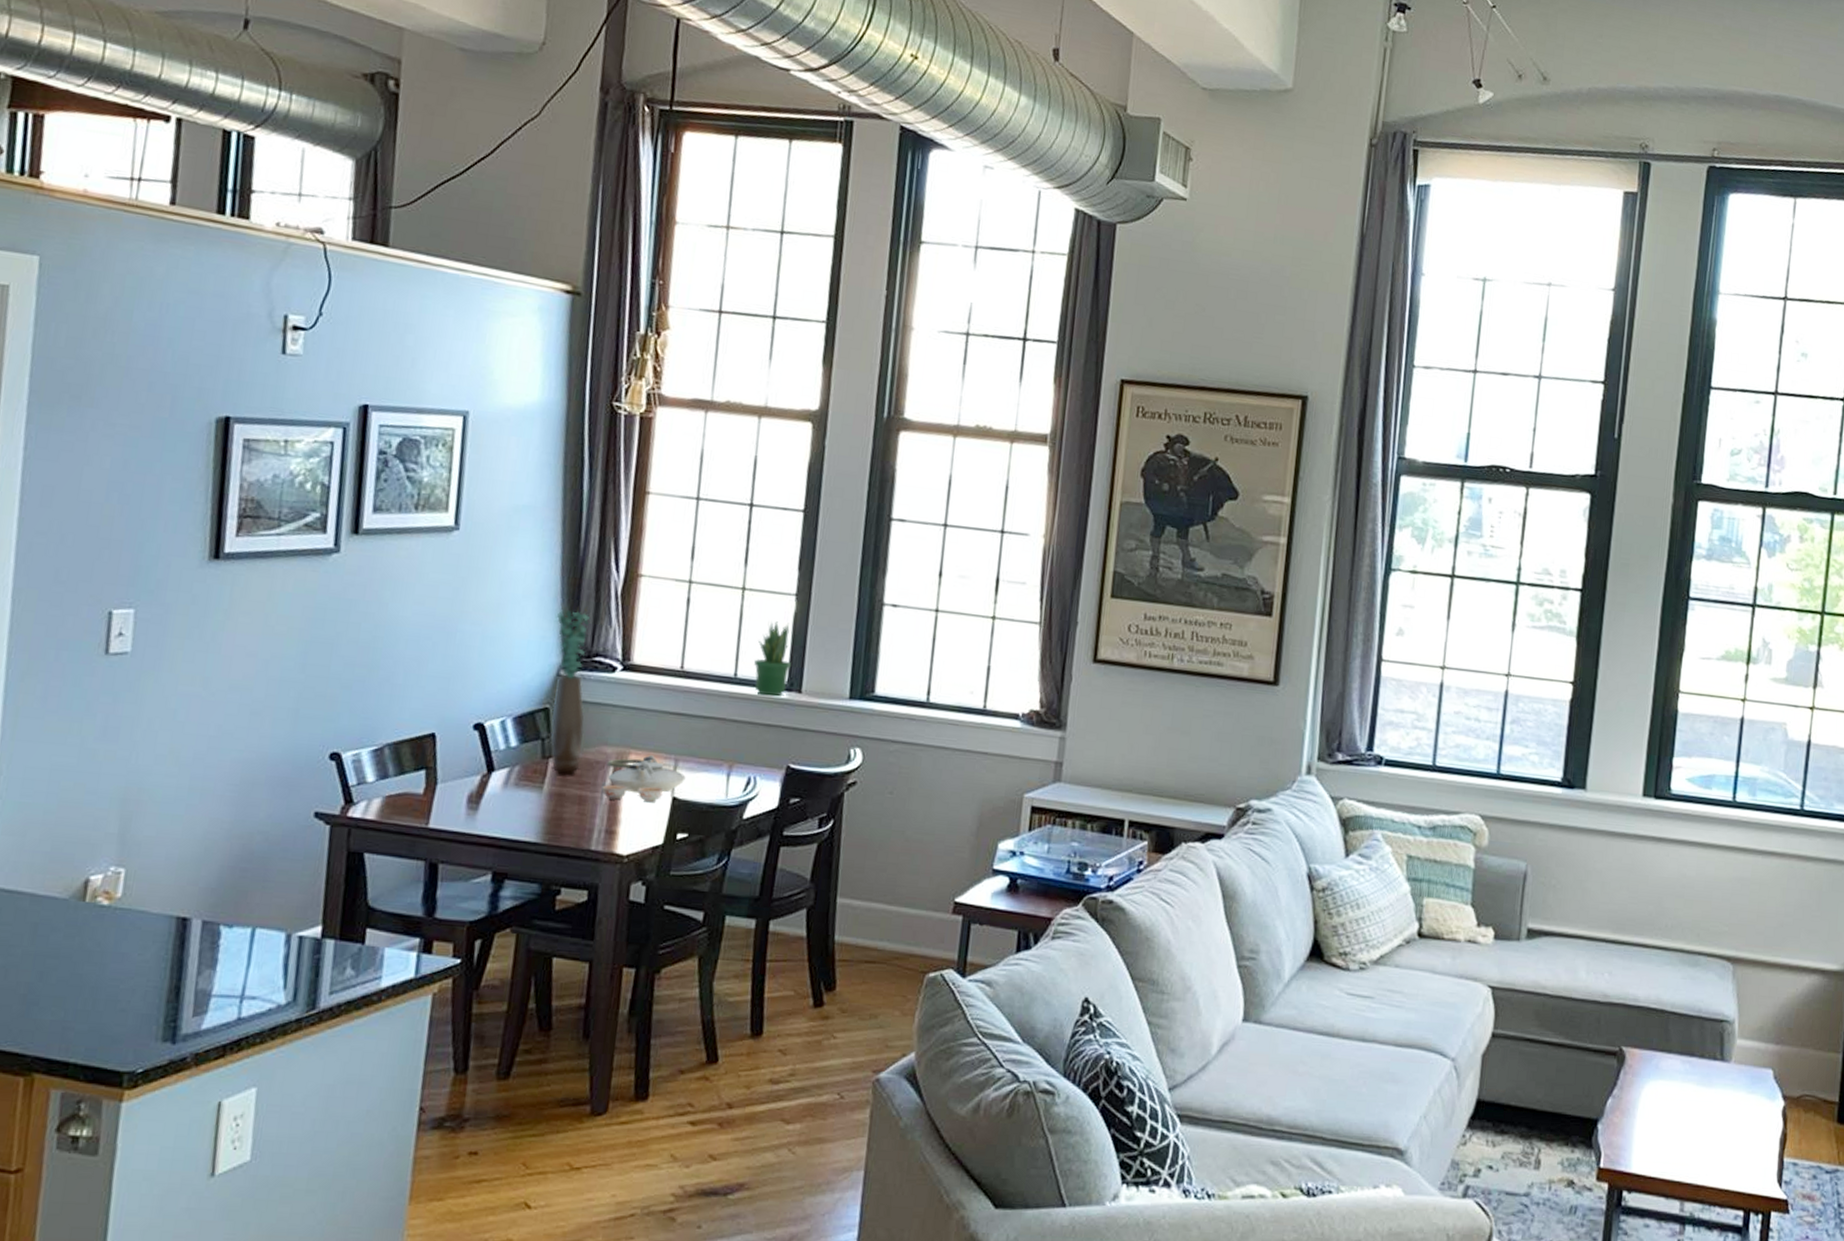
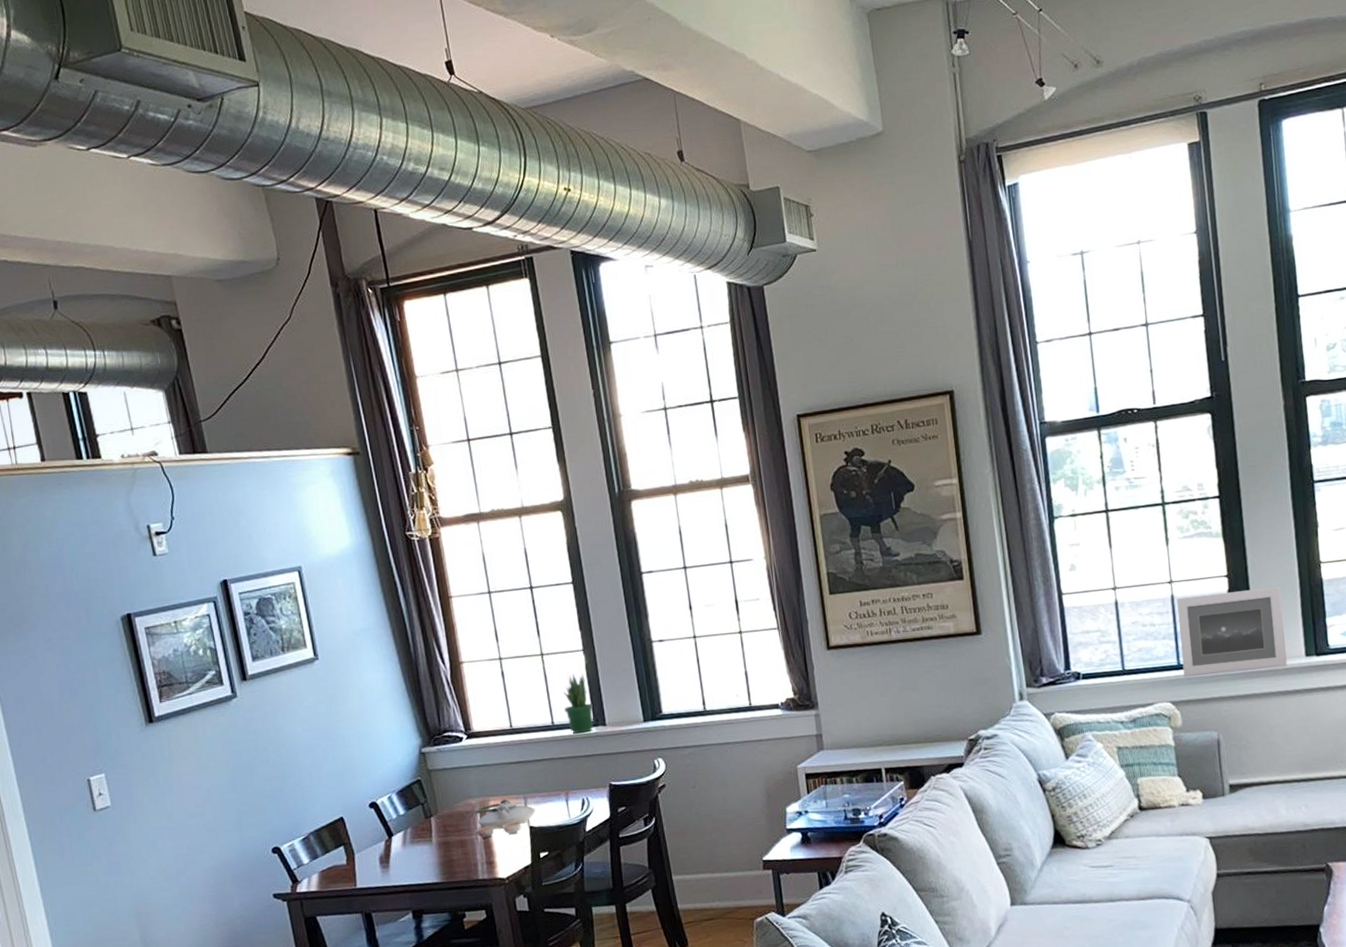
vase: present [550,603,590,778] -> none [407,696,455,830]
picture frame: none [1501,695,1630,803] -> present [1177,586,1287,677]

